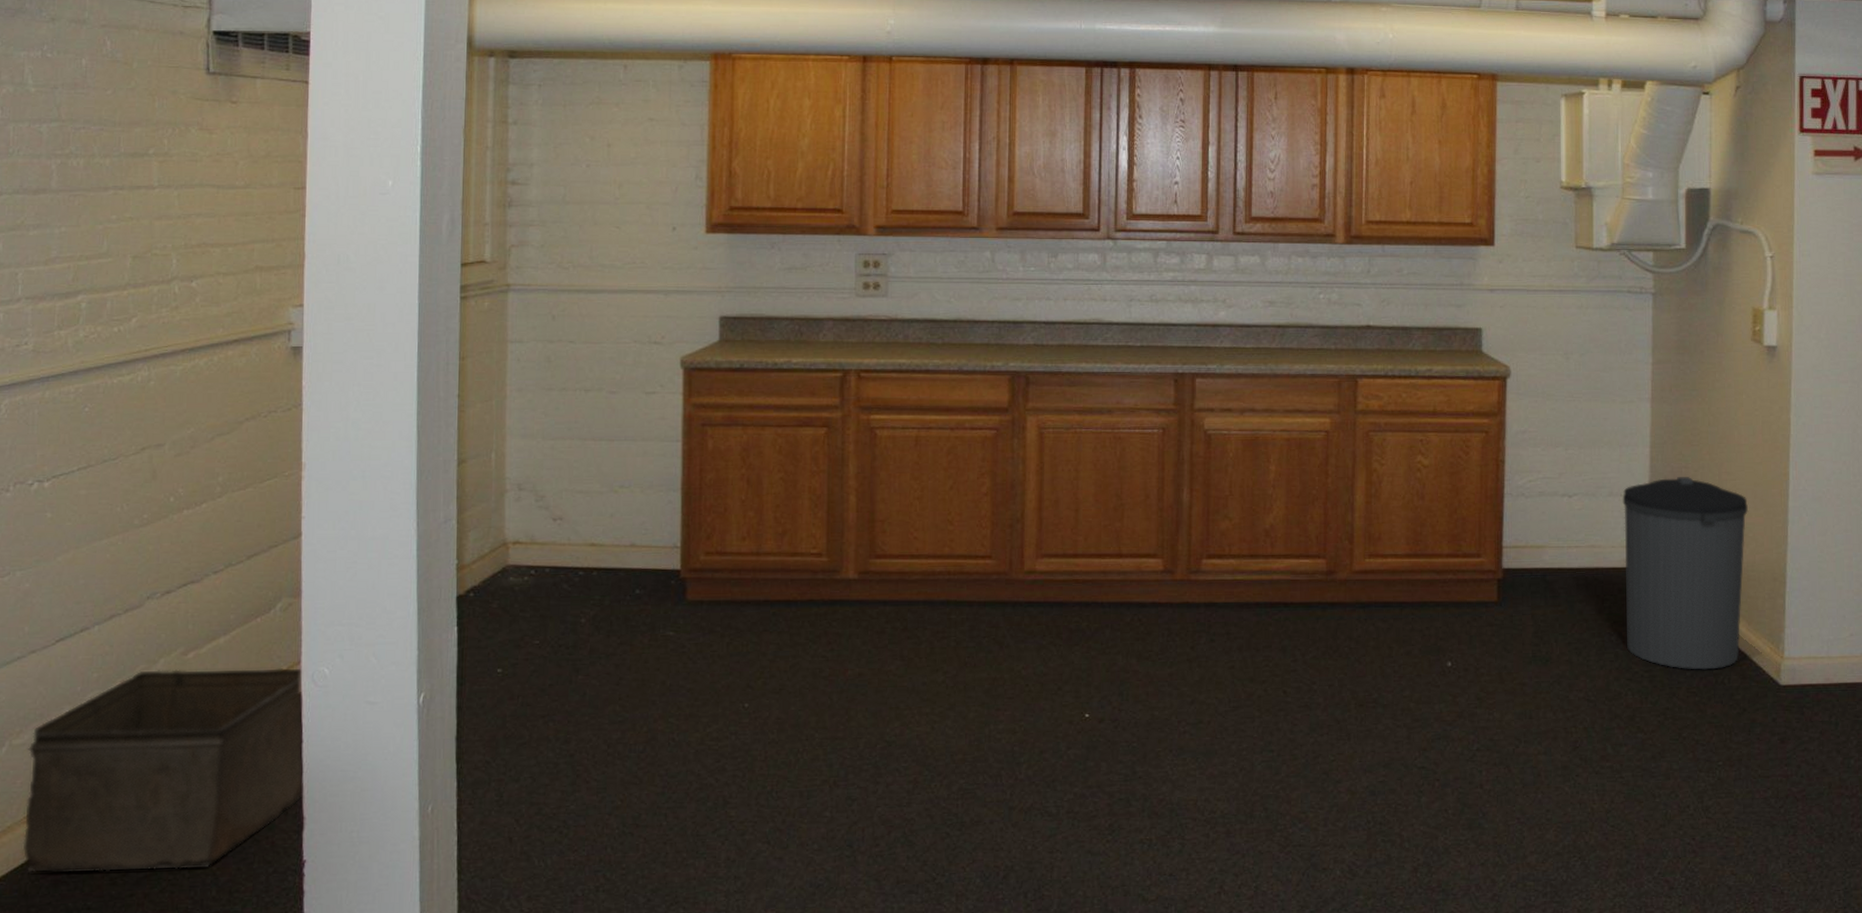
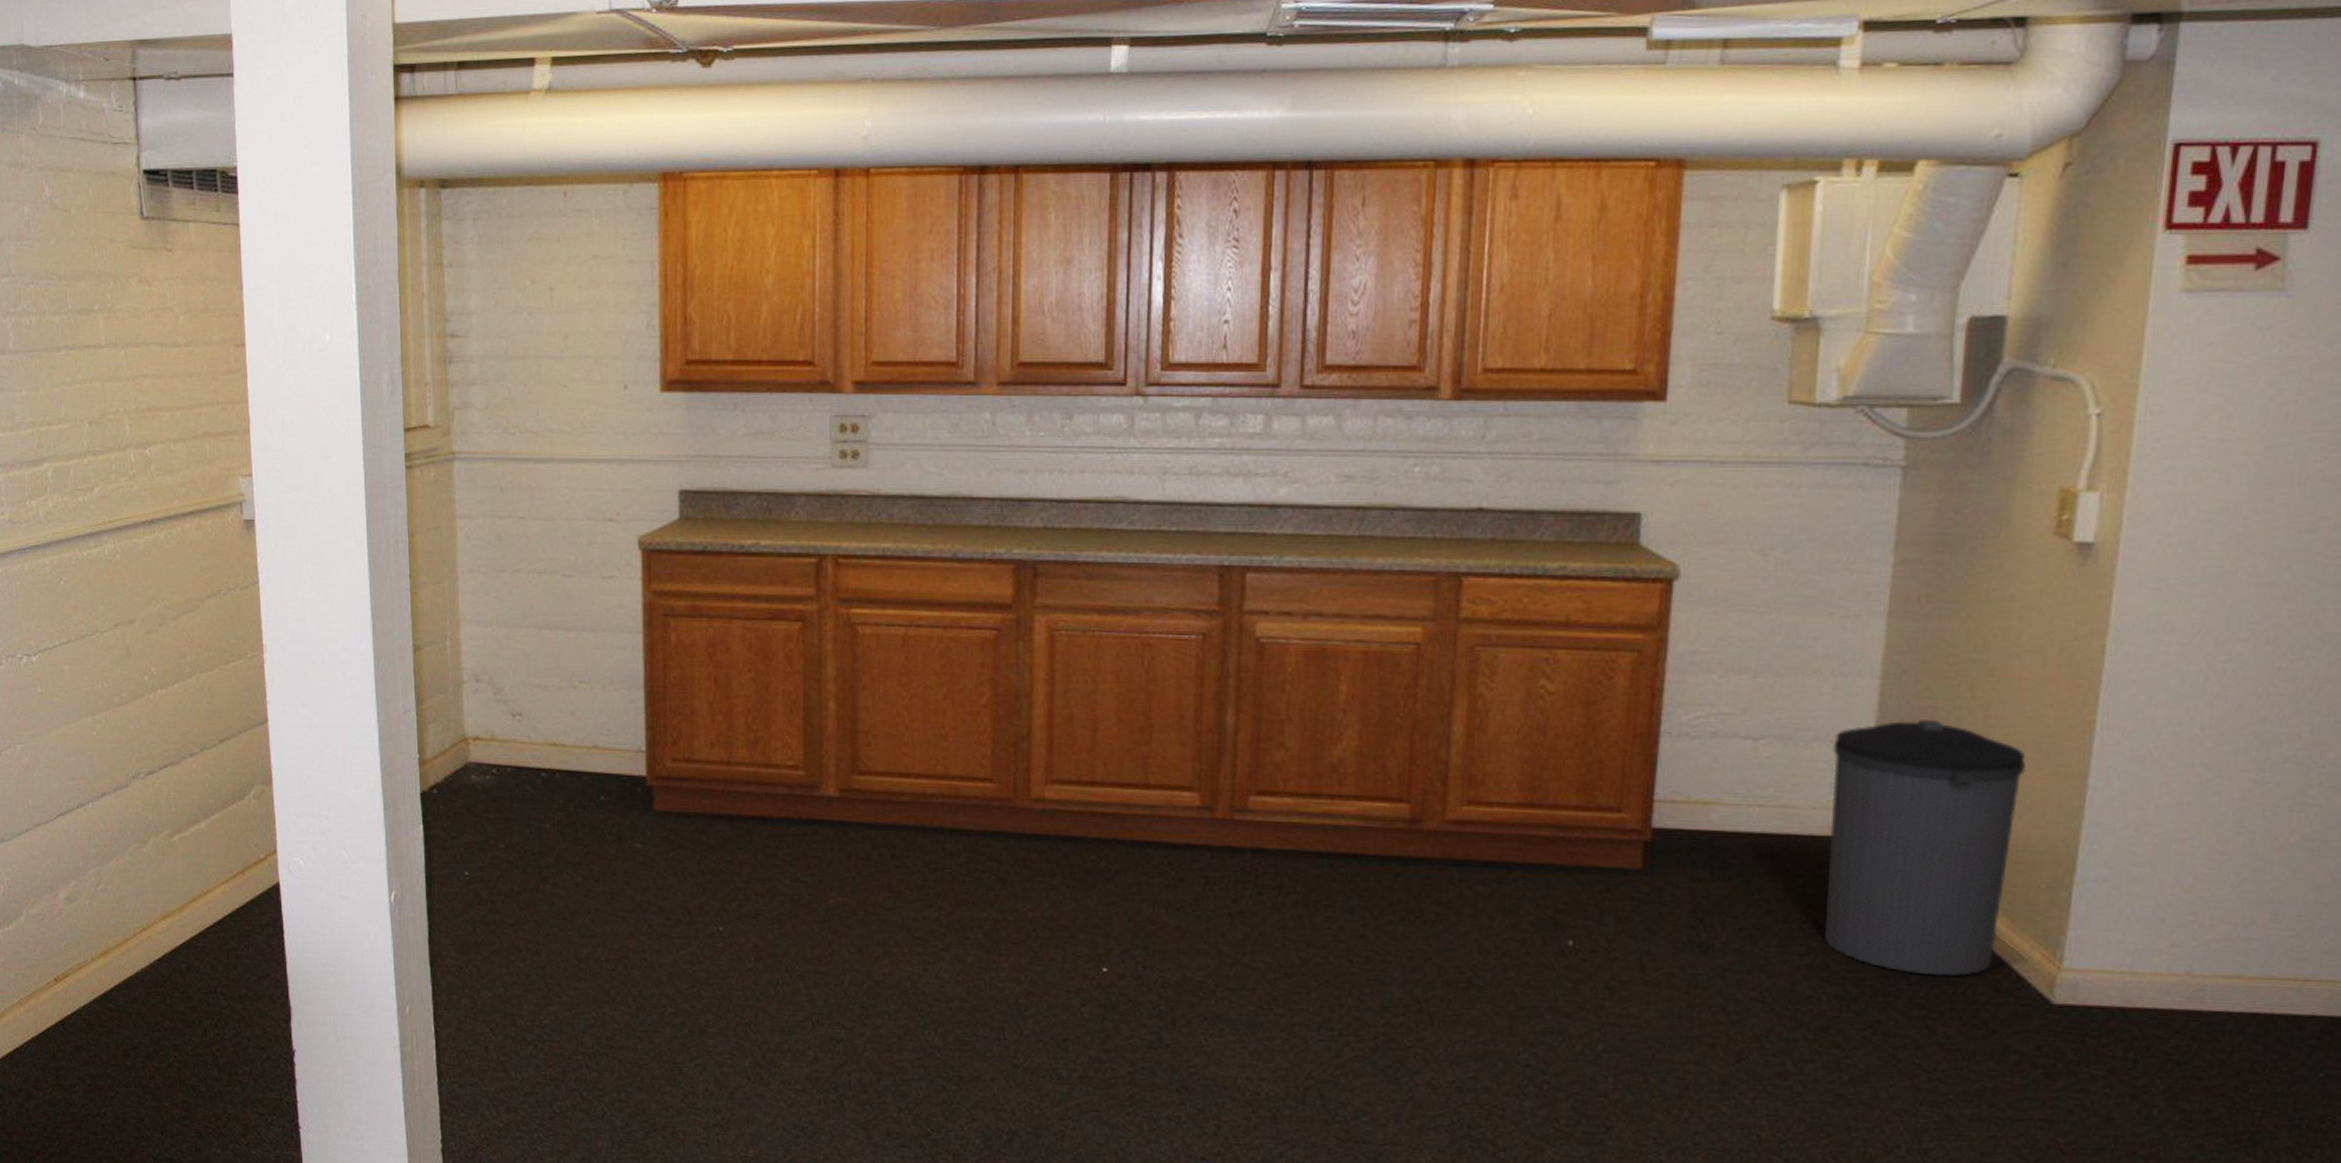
storage bin: present [22,668,303,872] -> none [43,850,288,1047]

